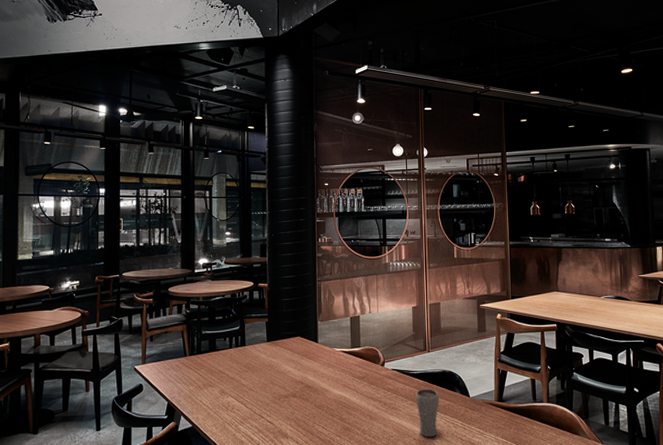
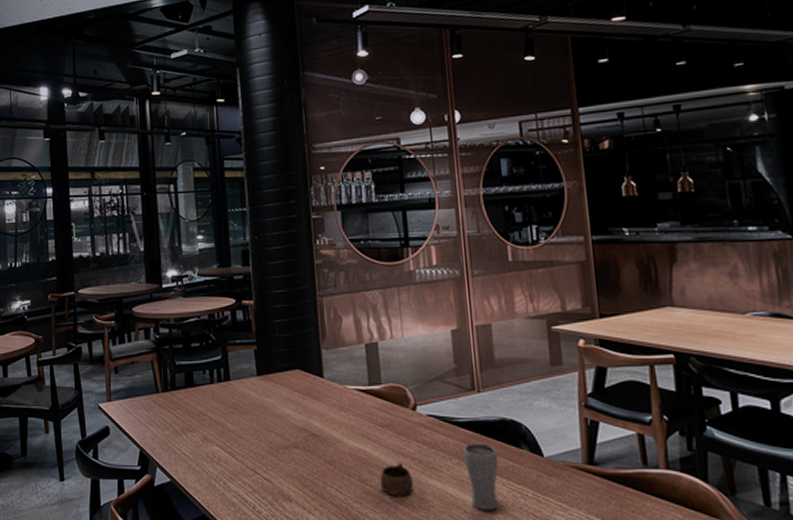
cup: none [355,404,380,431] -> present [379,461,414,497]

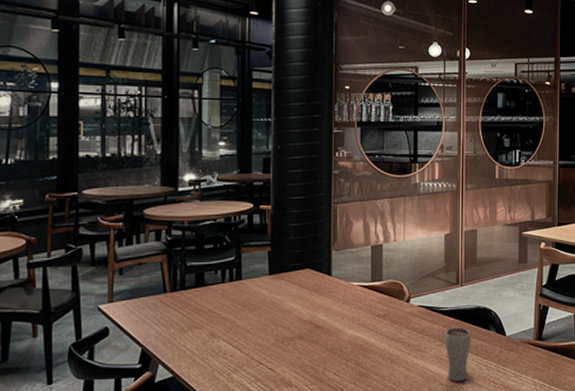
cup: present [379,461,414,497] -> none [373,346,402,376]

